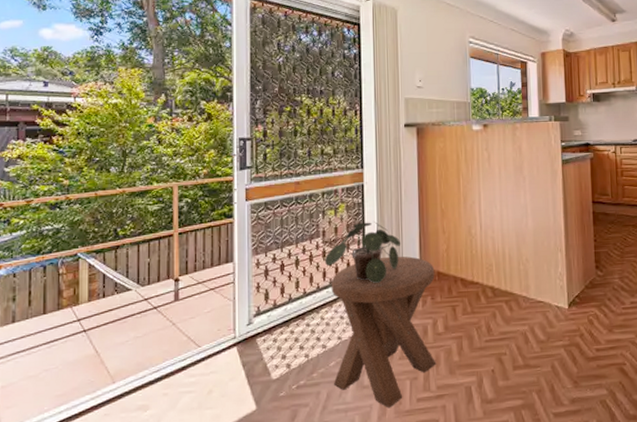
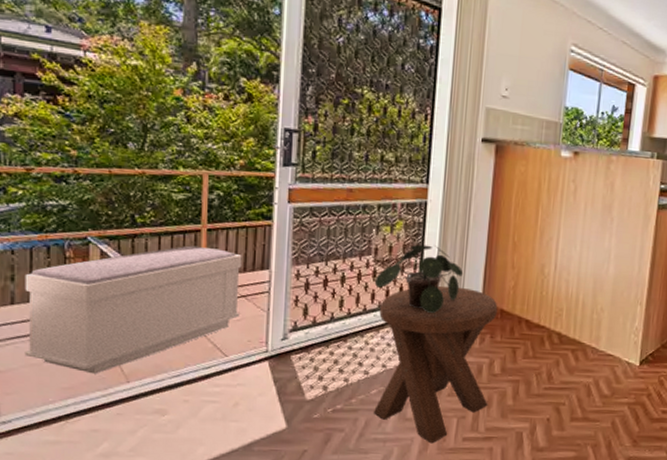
bench: none [23,249,209,379] -> present [24,245,242,374]

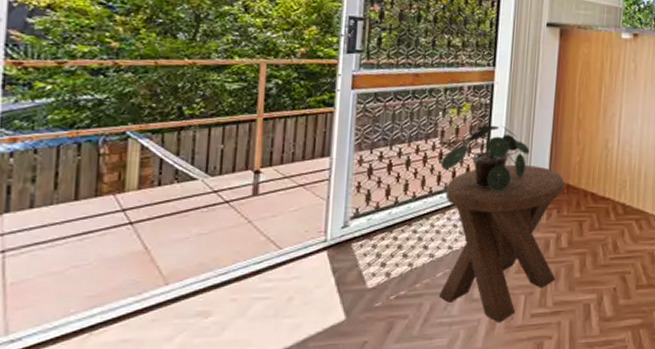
bench: present [24,245,242,374] -> none [43,136,301,278]

